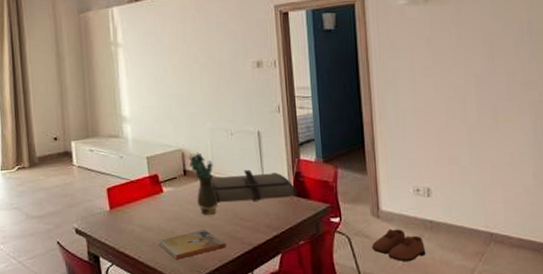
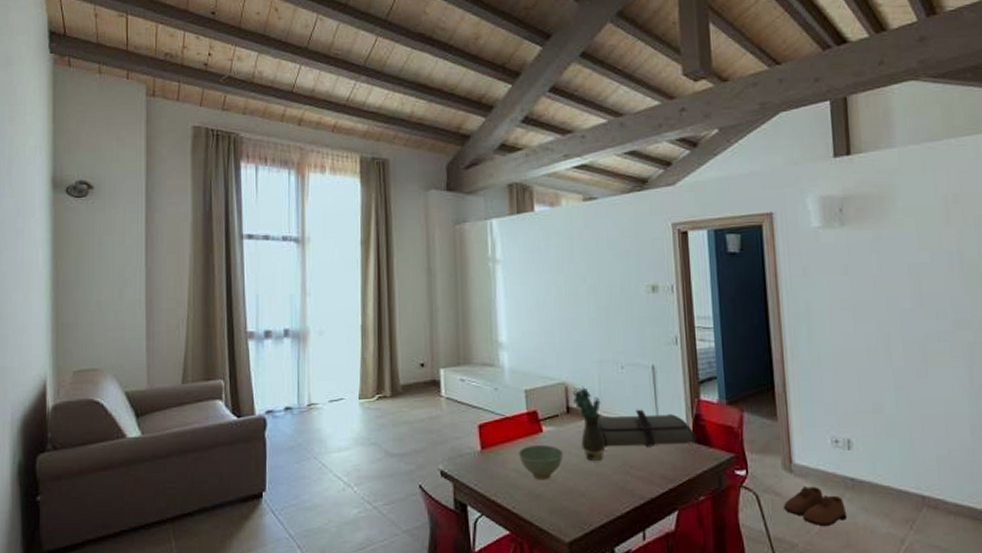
bowl: none [142,203,182,233] -> present [518,444,564,480]
book: present [158,230,226,259] -> none [535,478,614,512]

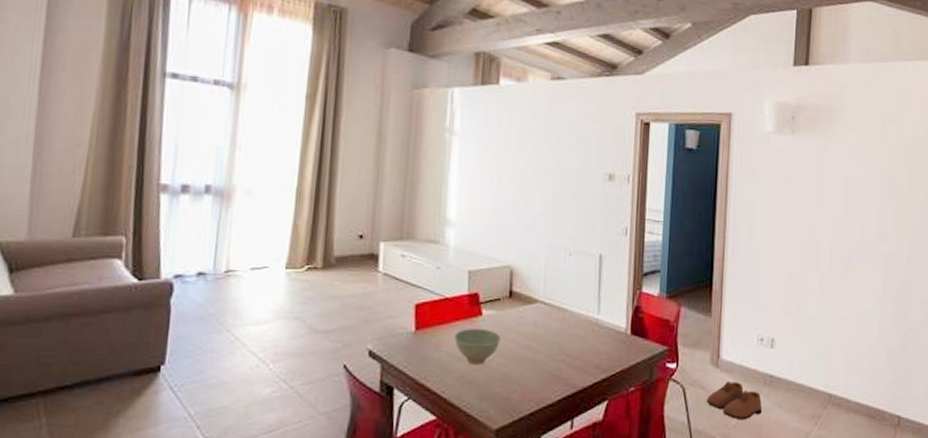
vase: present [572,386,606,461] -> none [517,270,545,347]
tool roll: present [597,409,698,447] -> none [539,297,635,336]

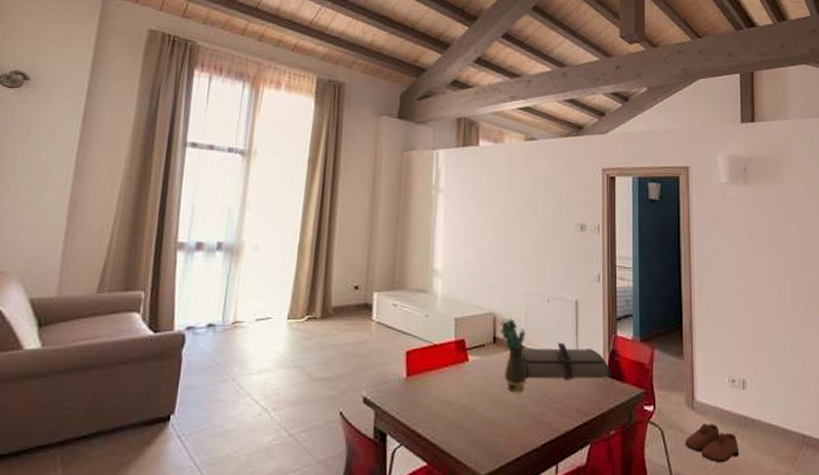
bowl: present [454,328,501,365] -> none [443,373,487,410]
vase: none [517,270,545,347] -> present [500,317,527,392]
tool roll: none [539,297,635,336] -> present [521,342,612,380]

